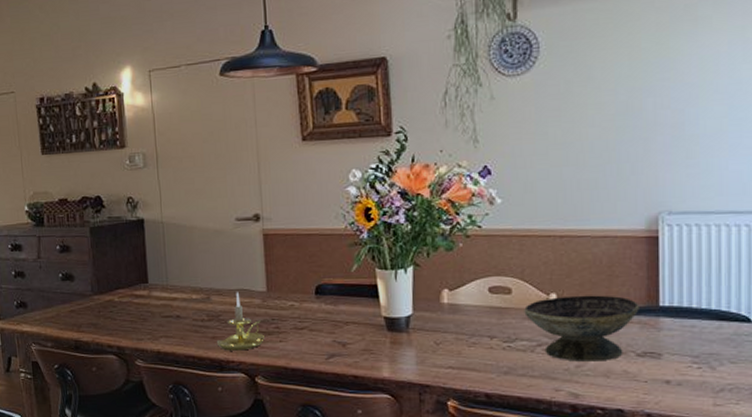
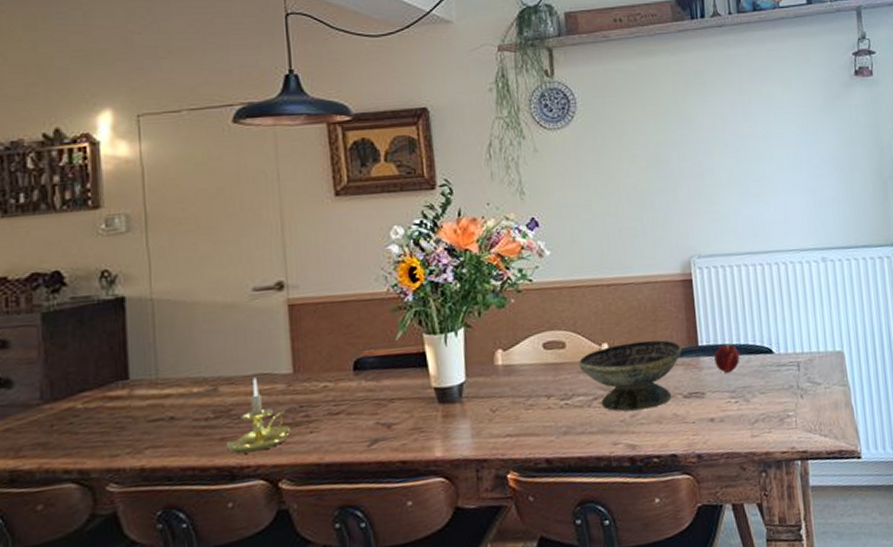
peach: none [677,308,709,336] -> present [714,344,740,373]

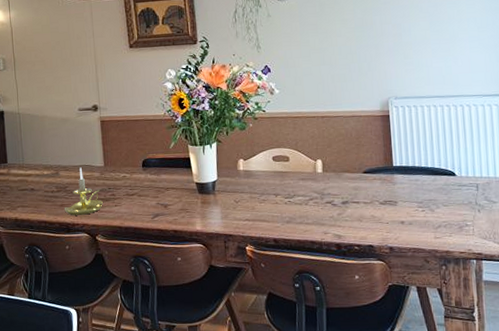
decorative bowl: present [578,340,682,412] -> none [299,159,380,211]
peach: present [714,344,740,373] -> none [406,167,427,188]

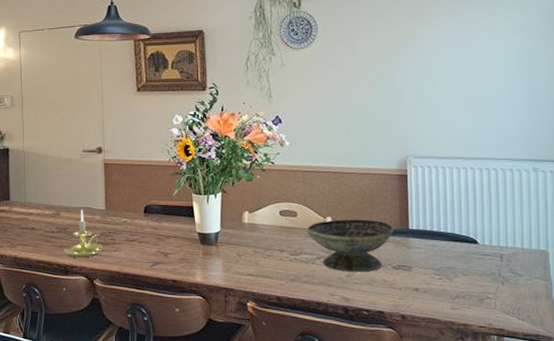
decorative bowl: none [299,159,380,211] -> present [307,219,394,272]

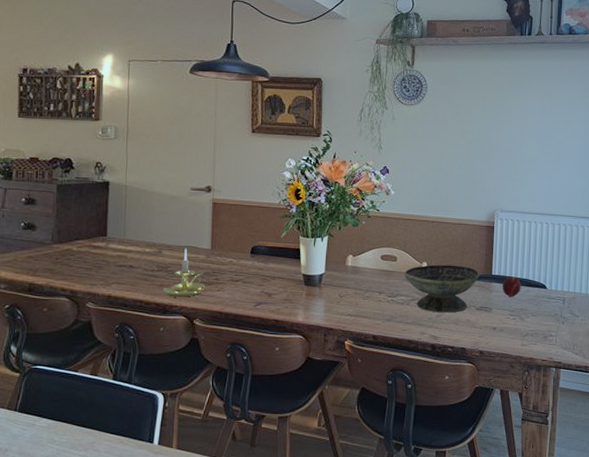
peach: none [422,232,446,254] -> present [502,277,521,297]

